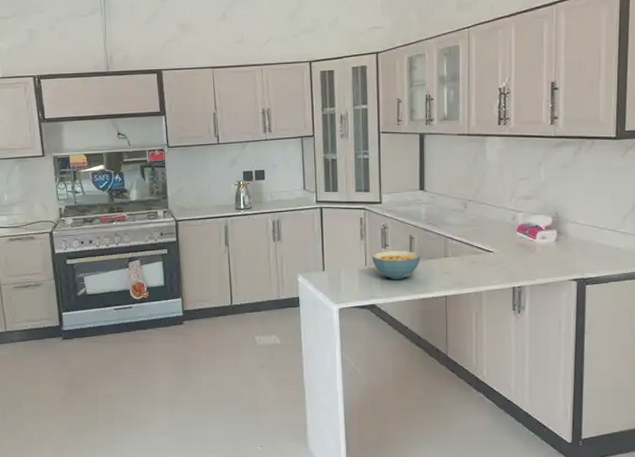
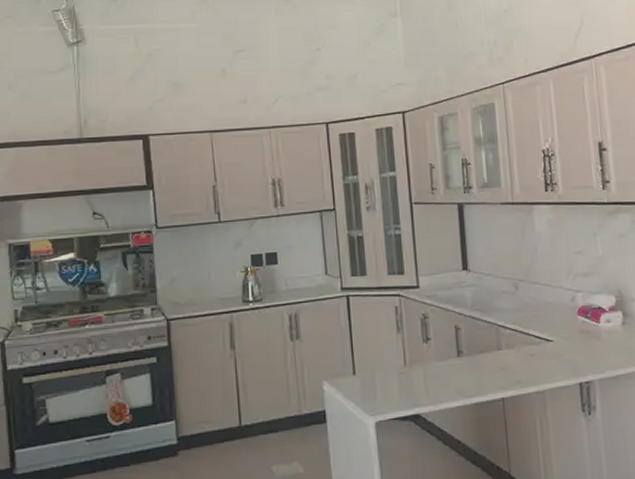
cereal bowl: present [372,250,420,280] -> none [411,344,470,382]

